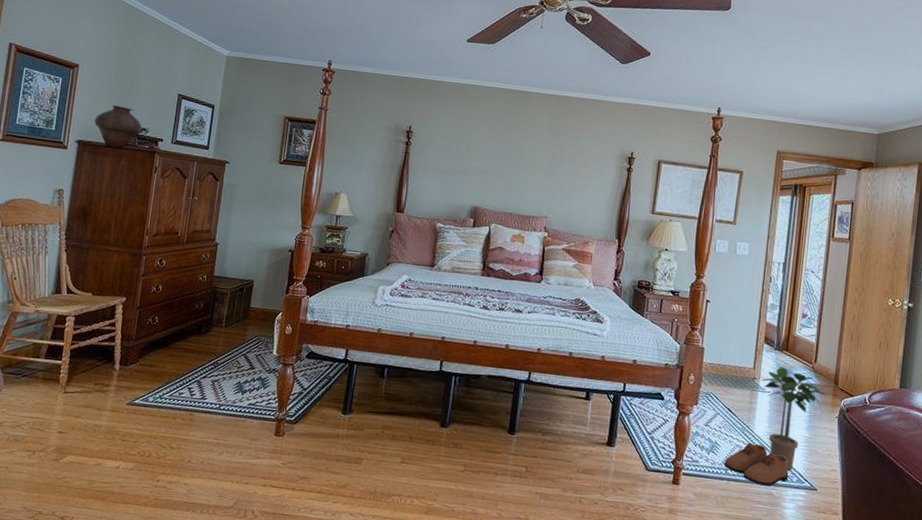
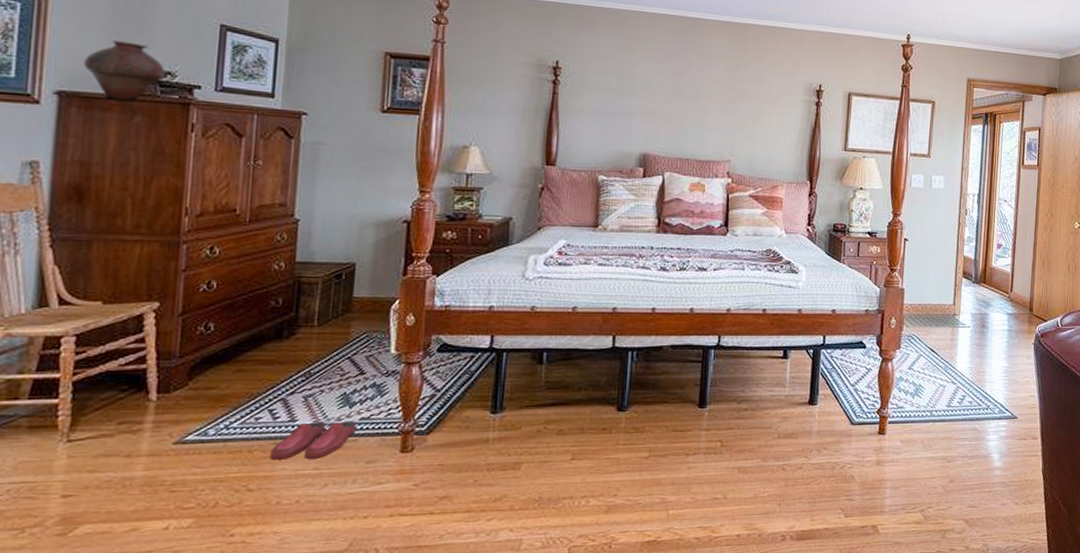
slippers: none [186,401,246,431] -> present [270,420,356,460]
shoe: present [723,442,789,486] -> none [928,380,991,422]
potted plant: present [761,367,826,471] -> none [961,300,1022,403]

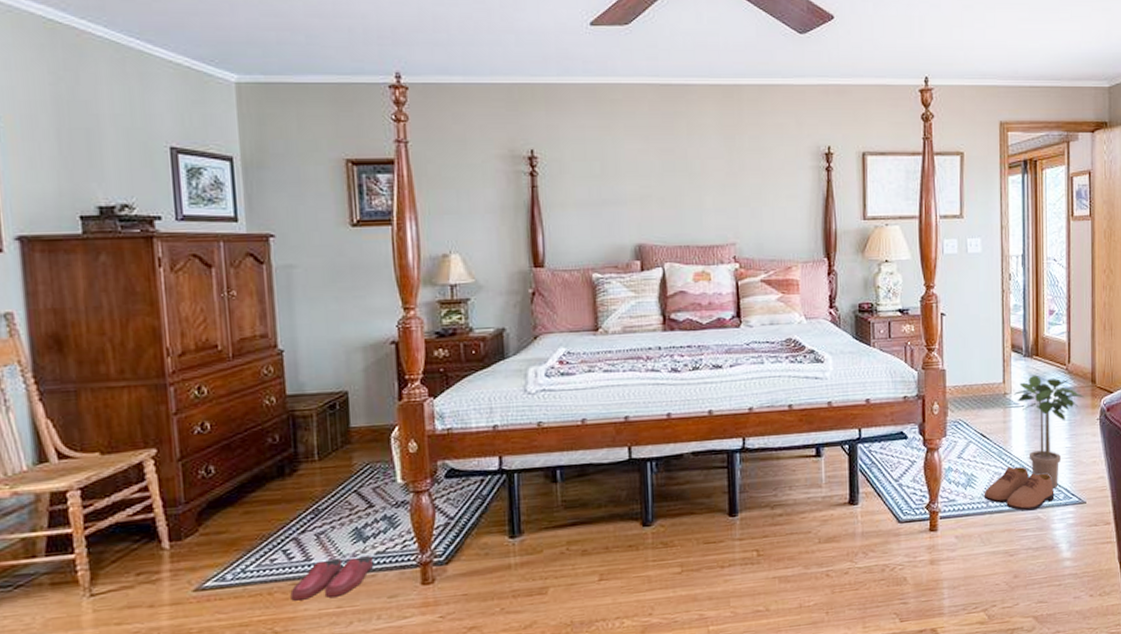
vase: present [84,40,166,103] -> none [39,176,123,242]
shoe: none [928,380,991,422] -> present [983,466,1055,511]
potted plant: none [961,300,1022,403] -> present [1013,375,1084,488]

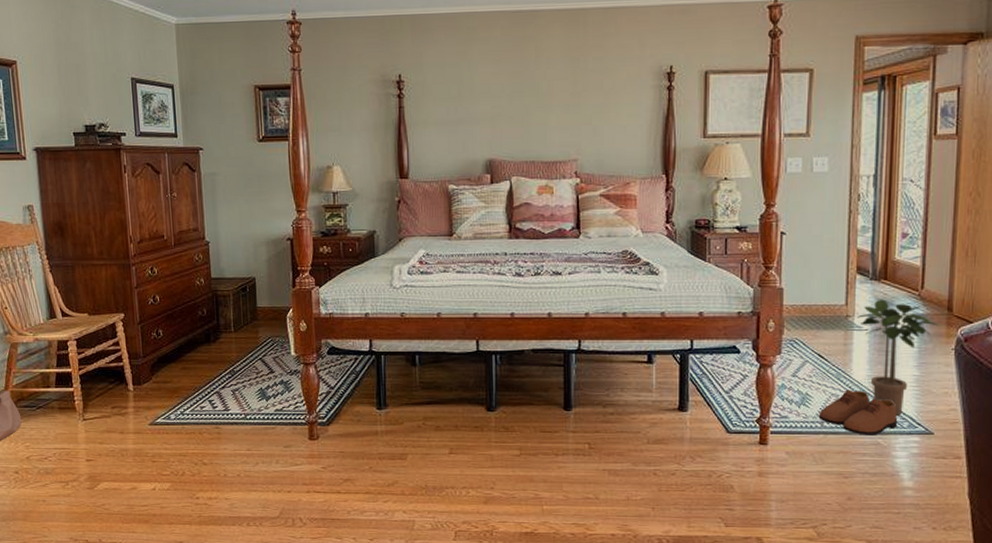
slippers: present [290,556,373,601] -> none [214,410,273,441]

